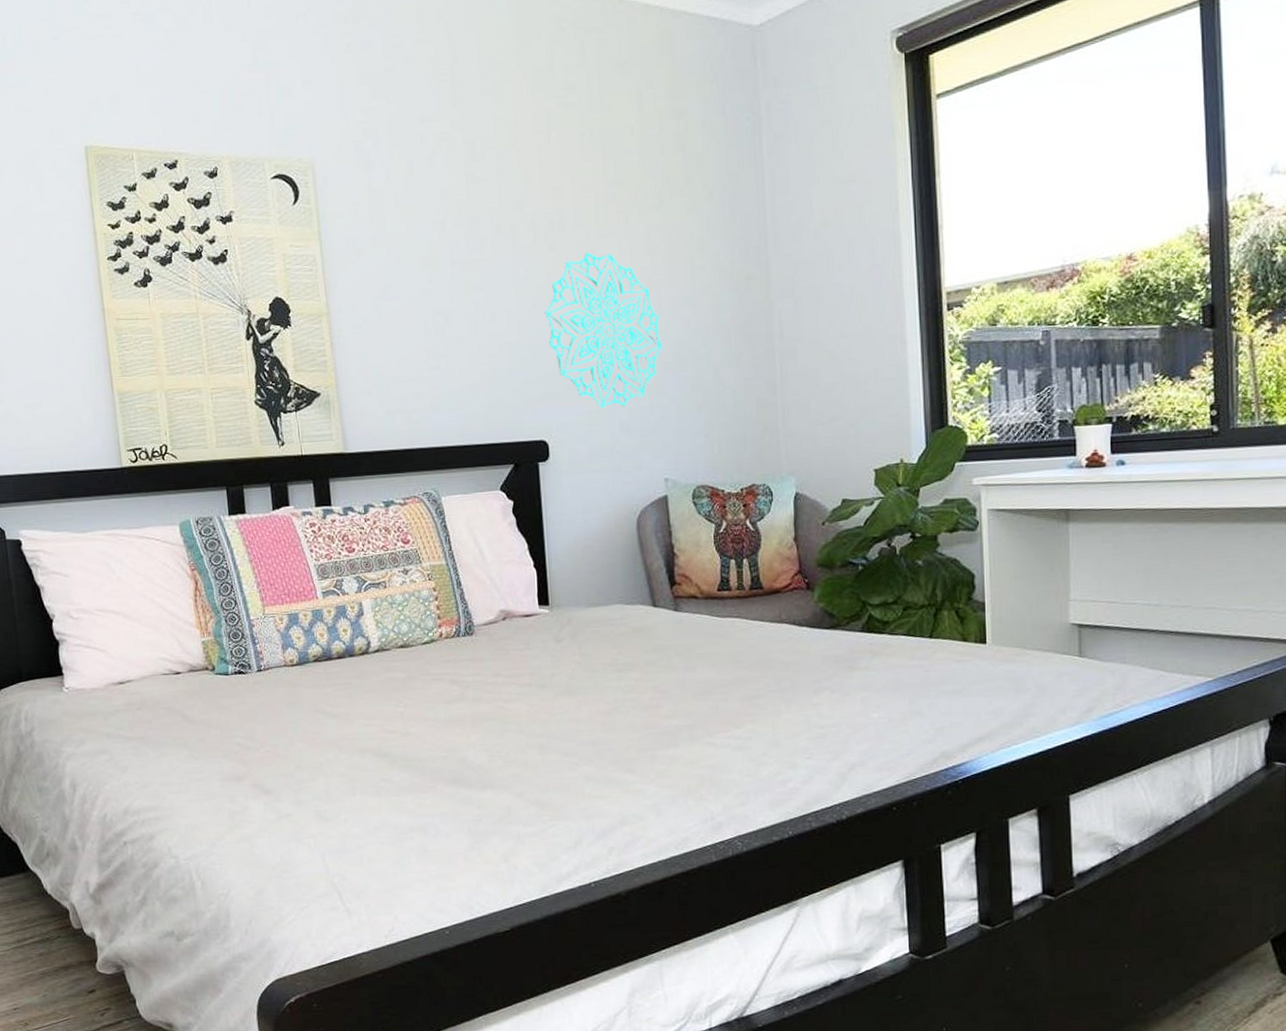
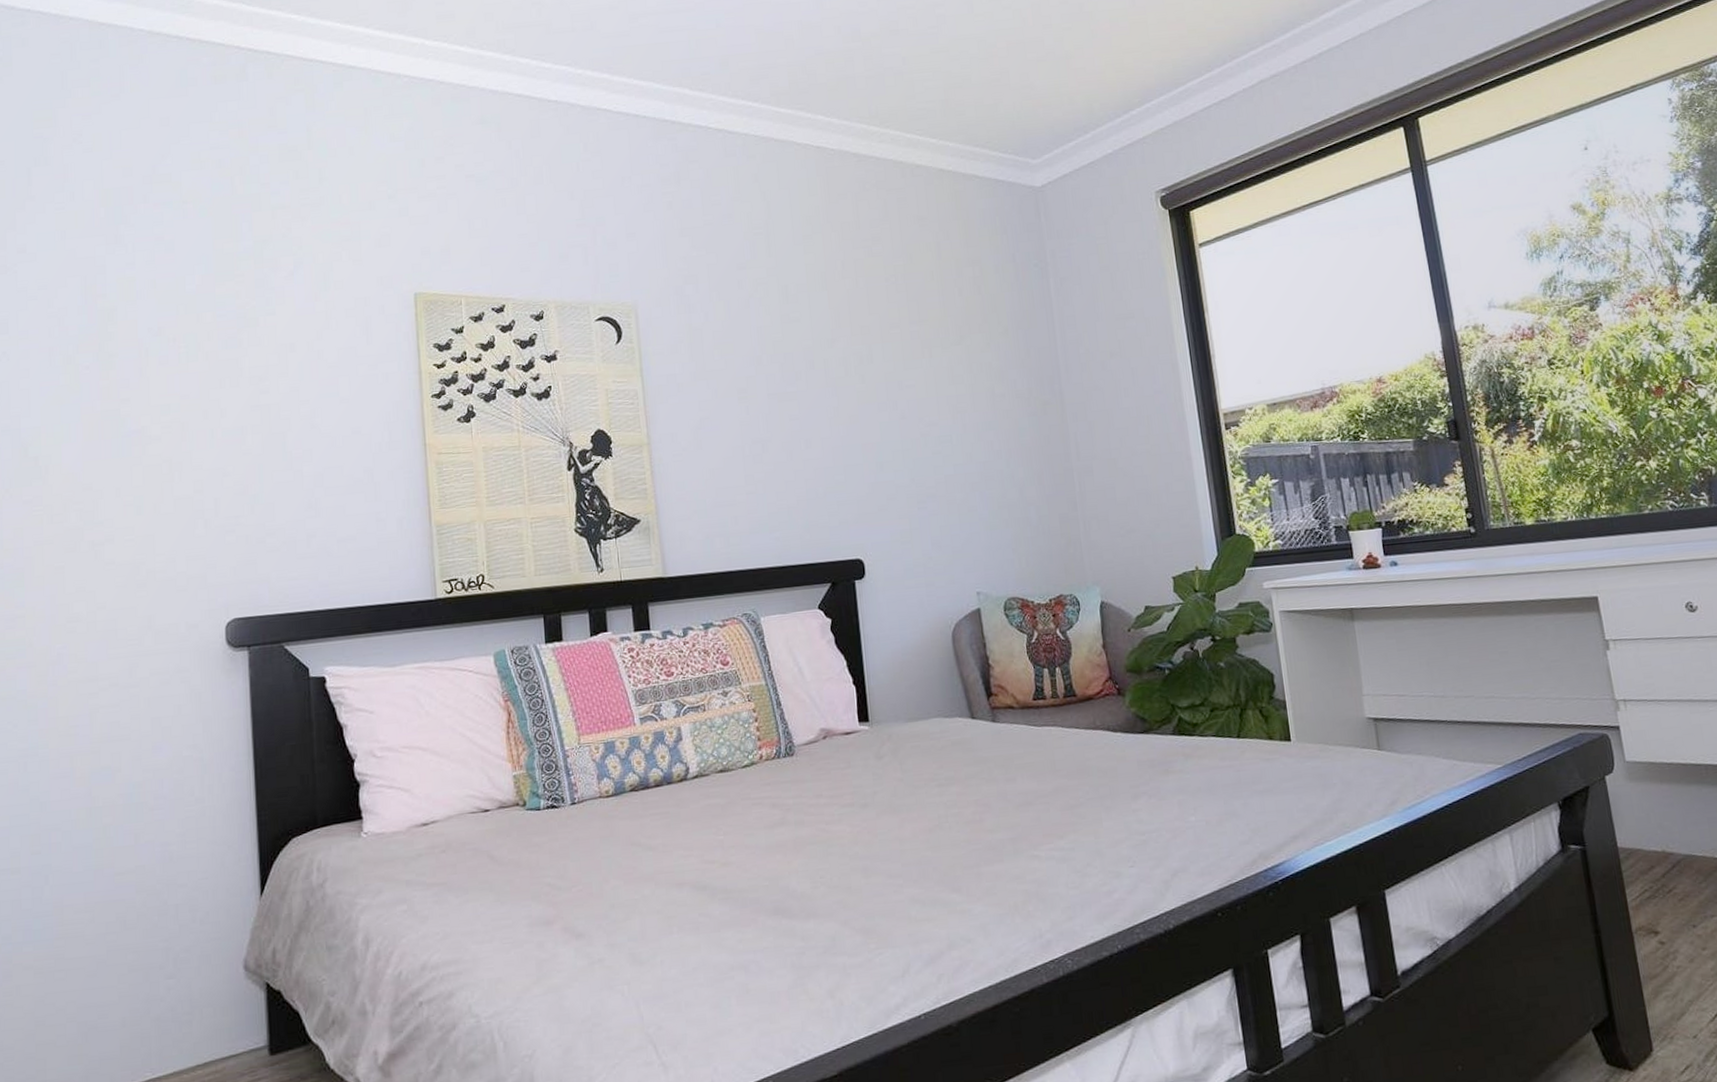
wall decoration: present [544,252,663,408] -> none [857,383,970,527]

